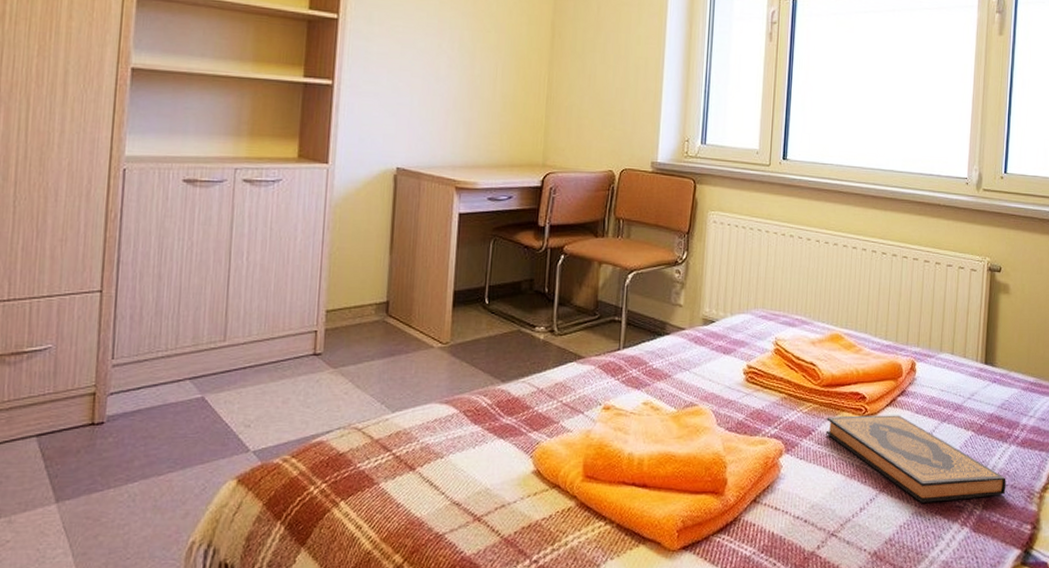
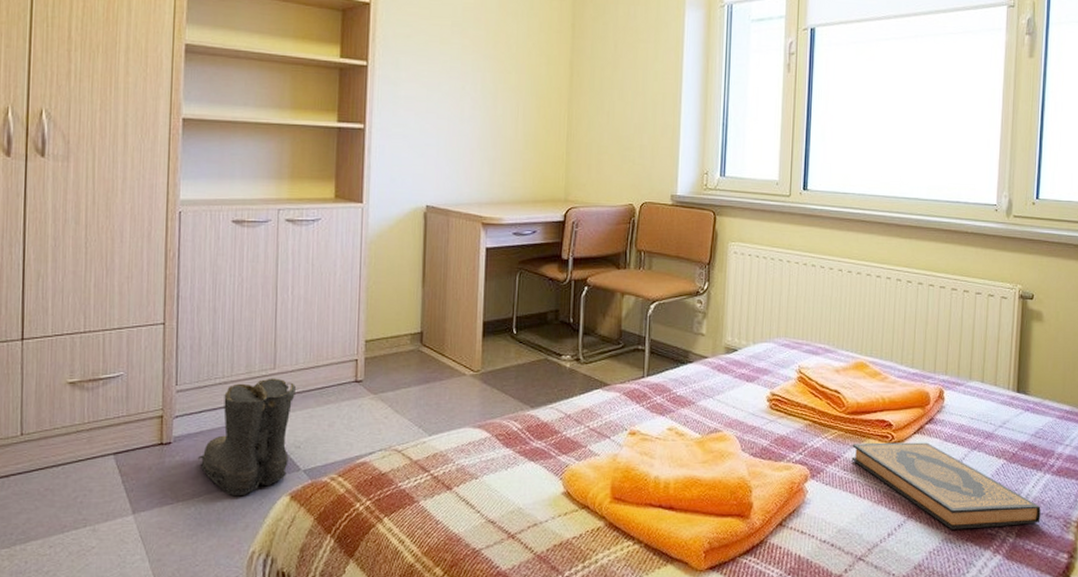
boots: none [133,351,249,480] -> present [197,378,297,495]

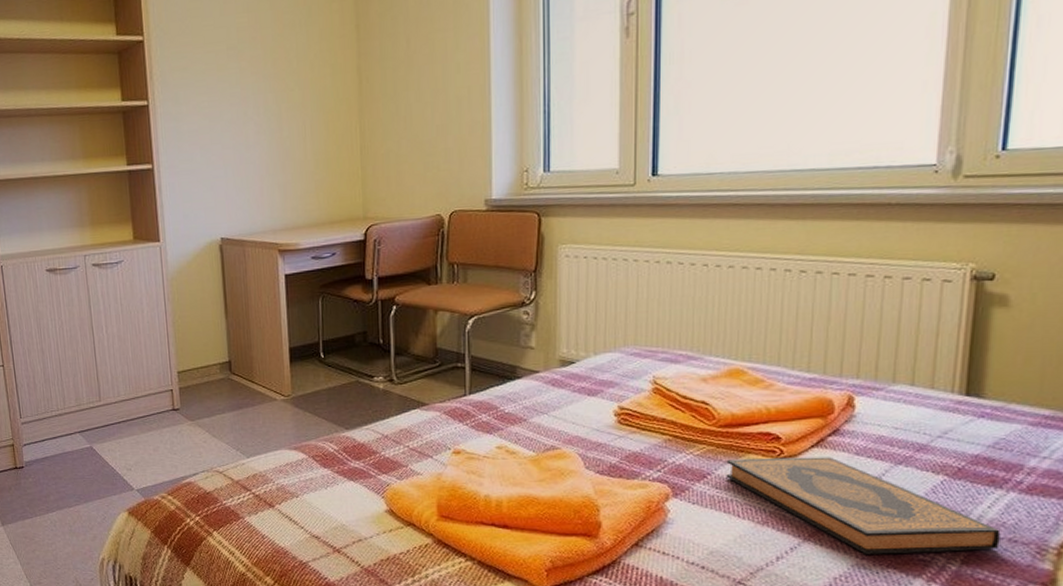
boots: present [197,378,297,495] -> none [46,409,123,511]

